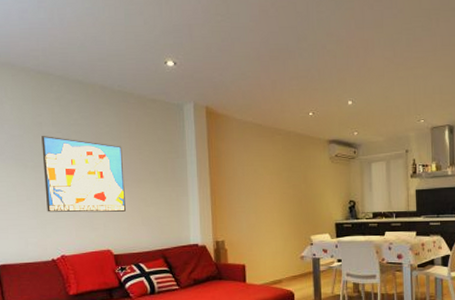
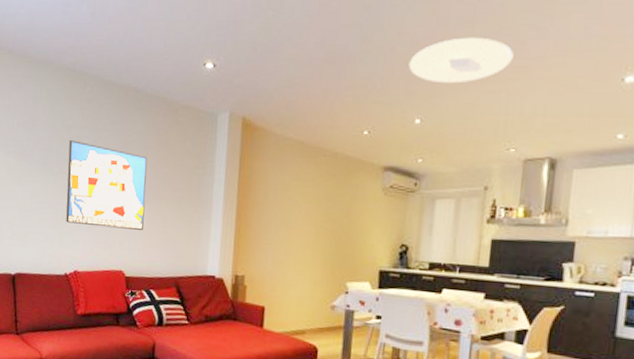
ceiling light: none [338,36,414,73] -> present [409,37,514,84]

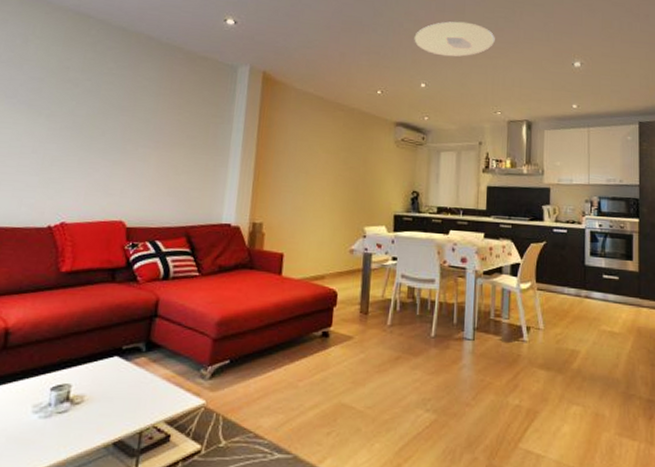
wall art: present [66,140,147,230] -> none [54,82,159,178]

